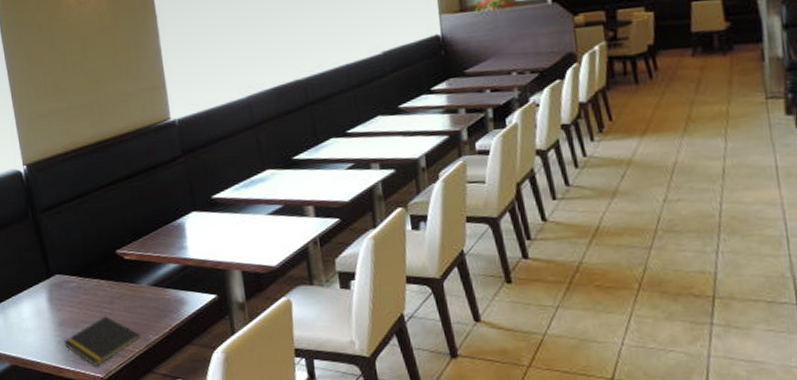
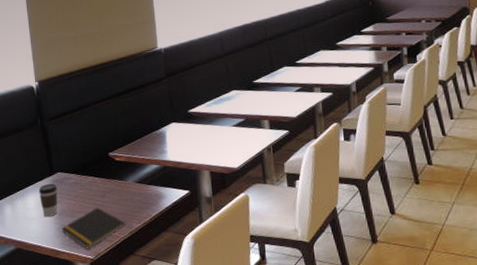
coffee cup: none [34,287,58,329] -> present [38,183,58,218]

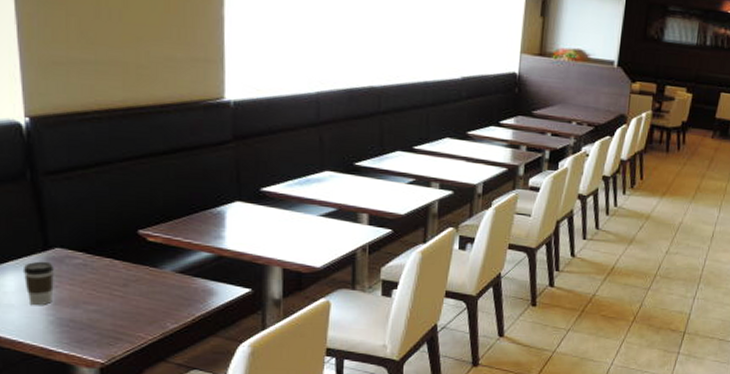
notepad: present [61,207,126,249] -> none [58,299,157,351]

